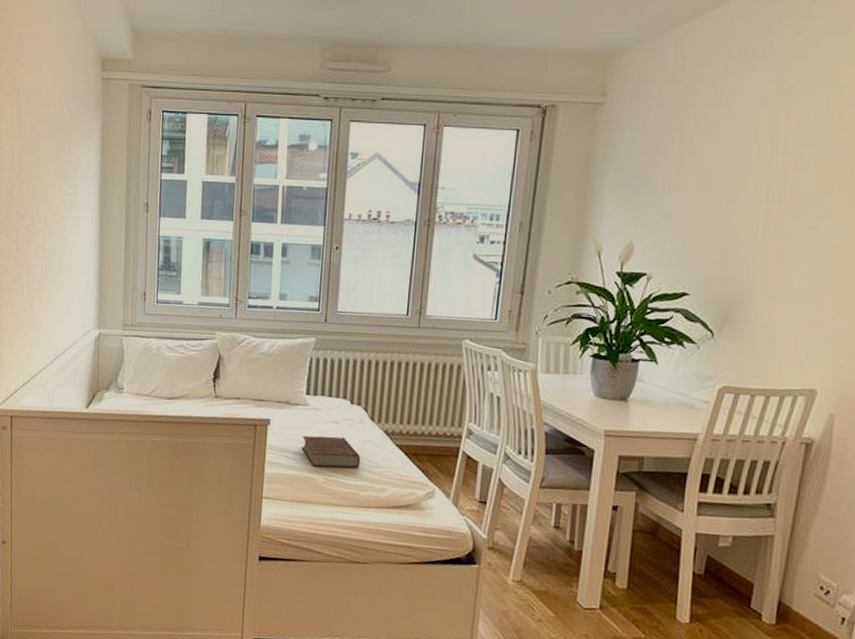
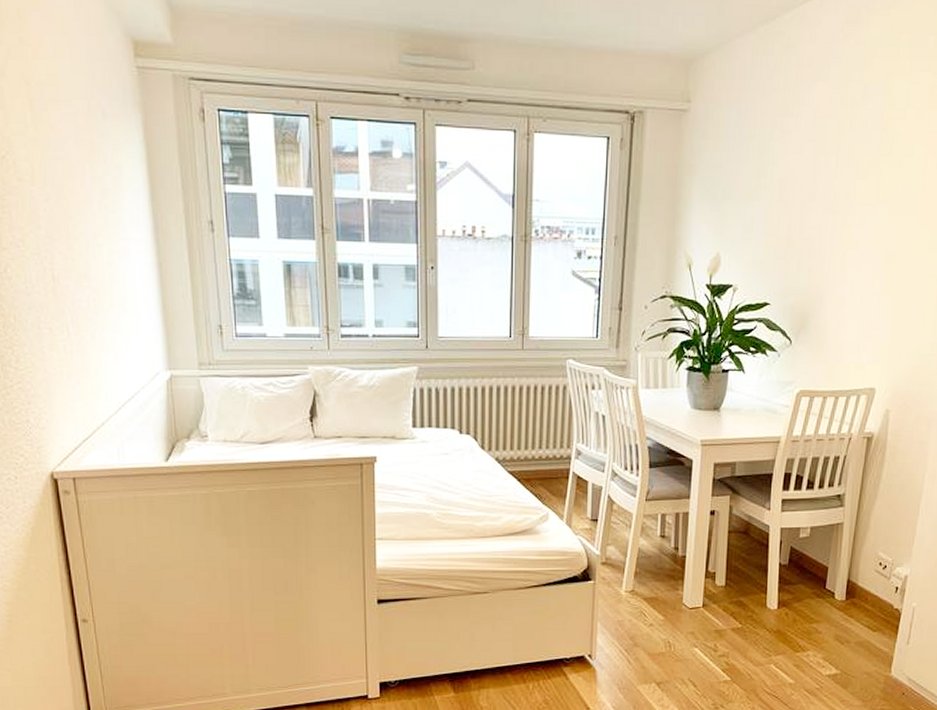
book: present [301,435,361,468] -> none [412,469,474,502]

